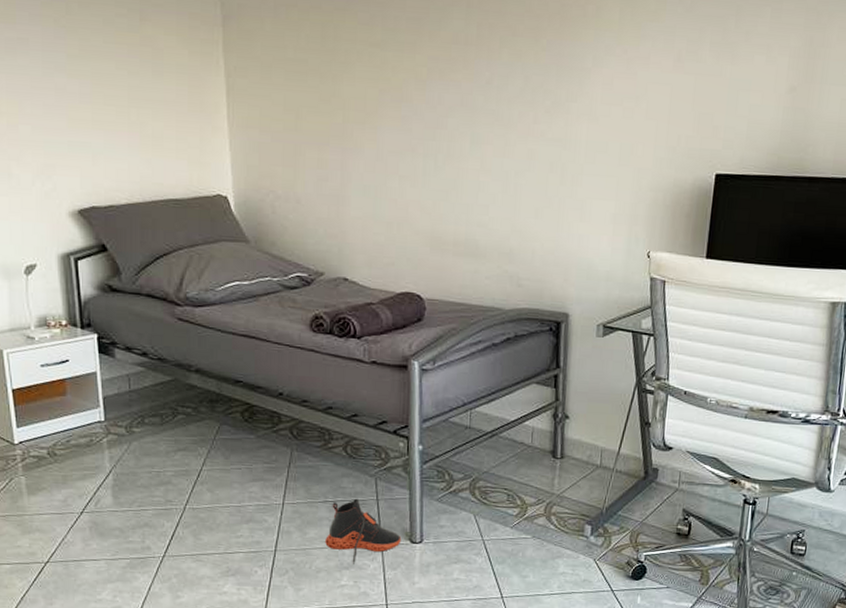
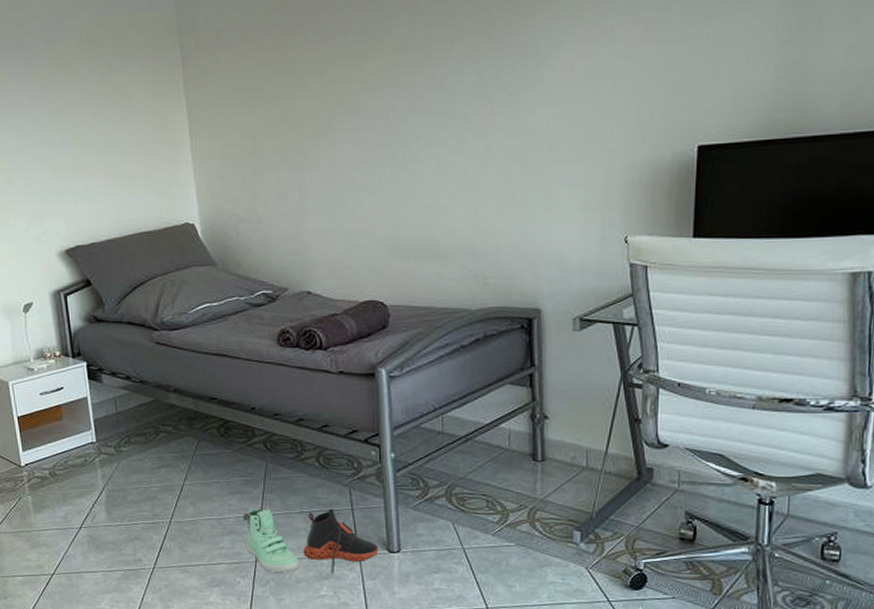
sneaker: none [263,497,321,562] -> present [242,509,300,573]

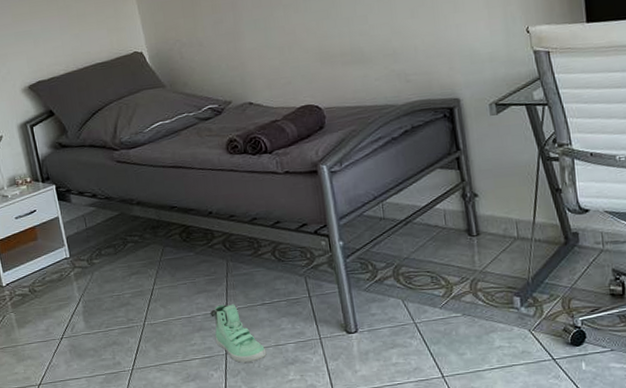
athletic shoe: present [303,508,379,575] -> none [268,297,338,359]

